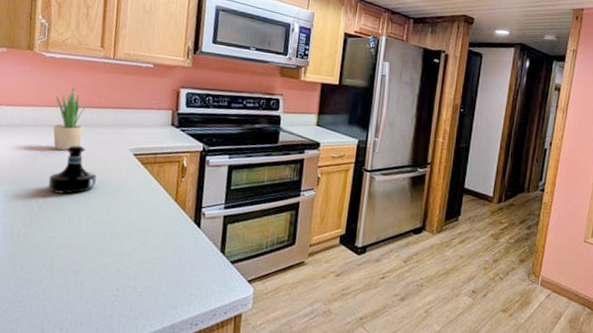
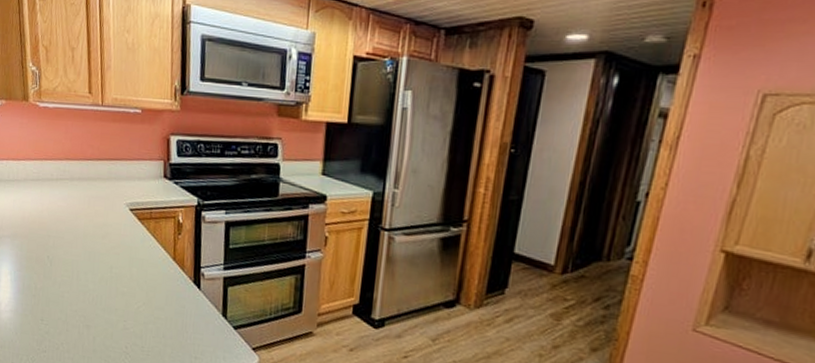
tequila bottle: present [48,144,97,194] -> none [55,199,97,250]
potted plant: present [52,87,86,151] -> none [53,139,81,206]

